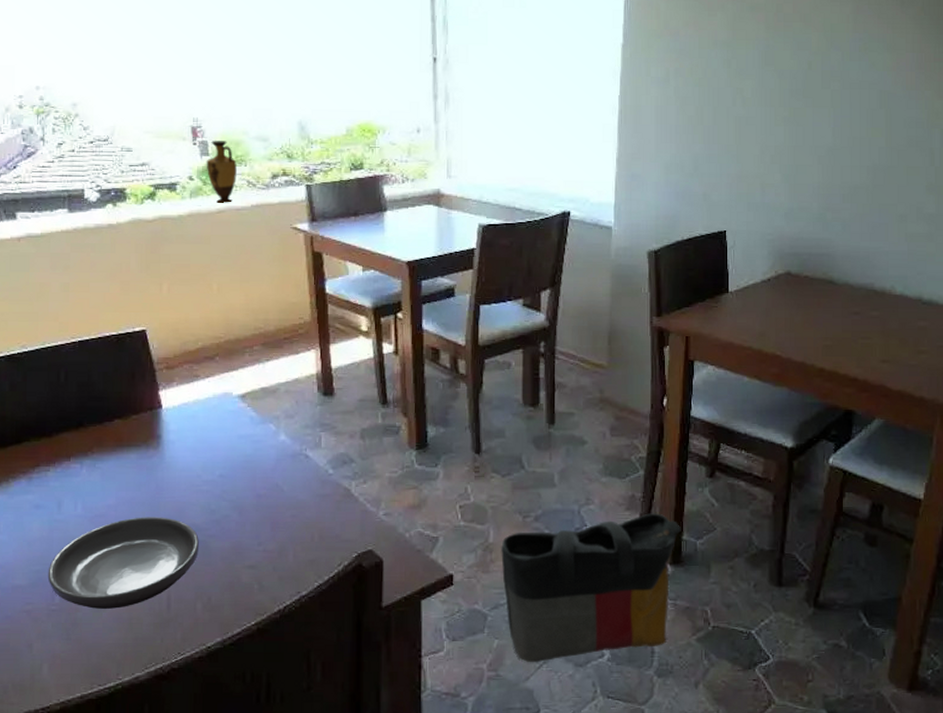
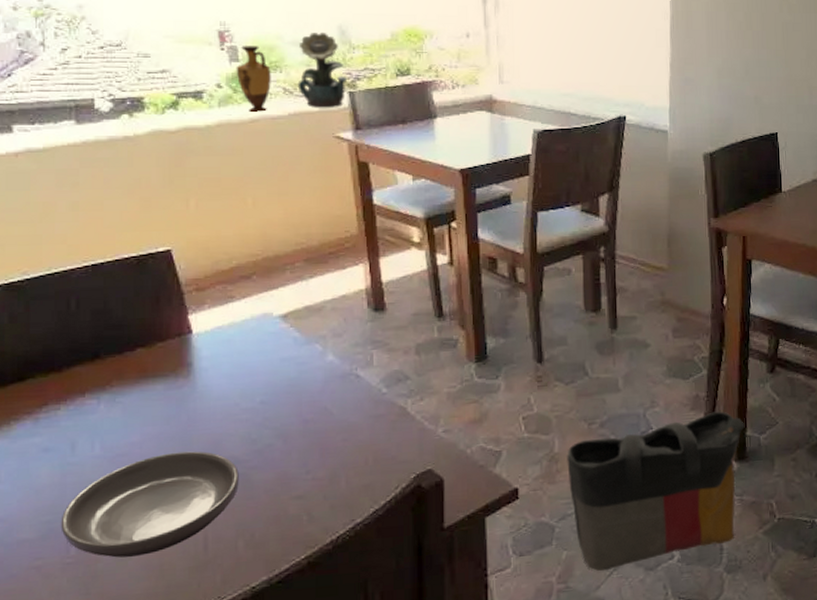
potted flower: none [260,127,306,201] -> present [297,32,348,109]

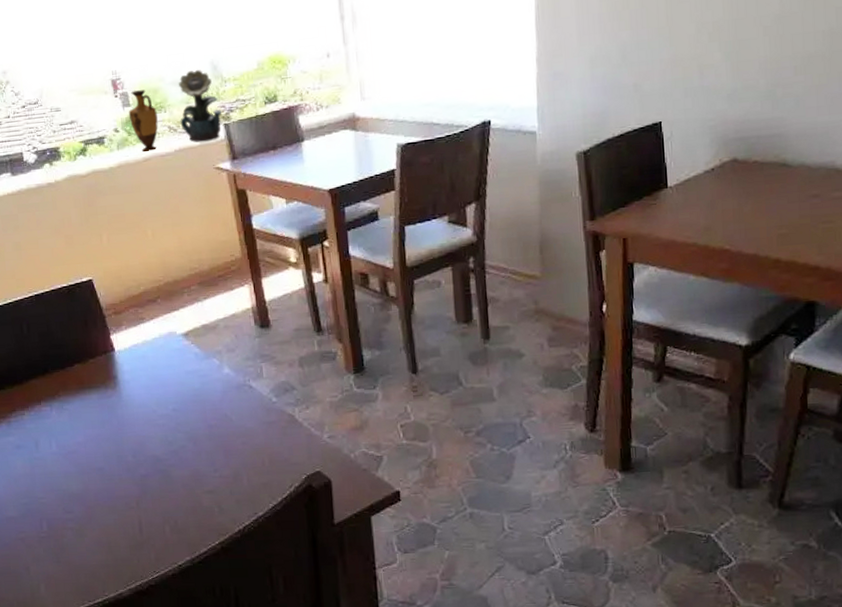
saucer: present [60,451,239,558] -> none [34,450,162,535]
tote bag: present [567,411,745,572] -> none [445,421,630,572]

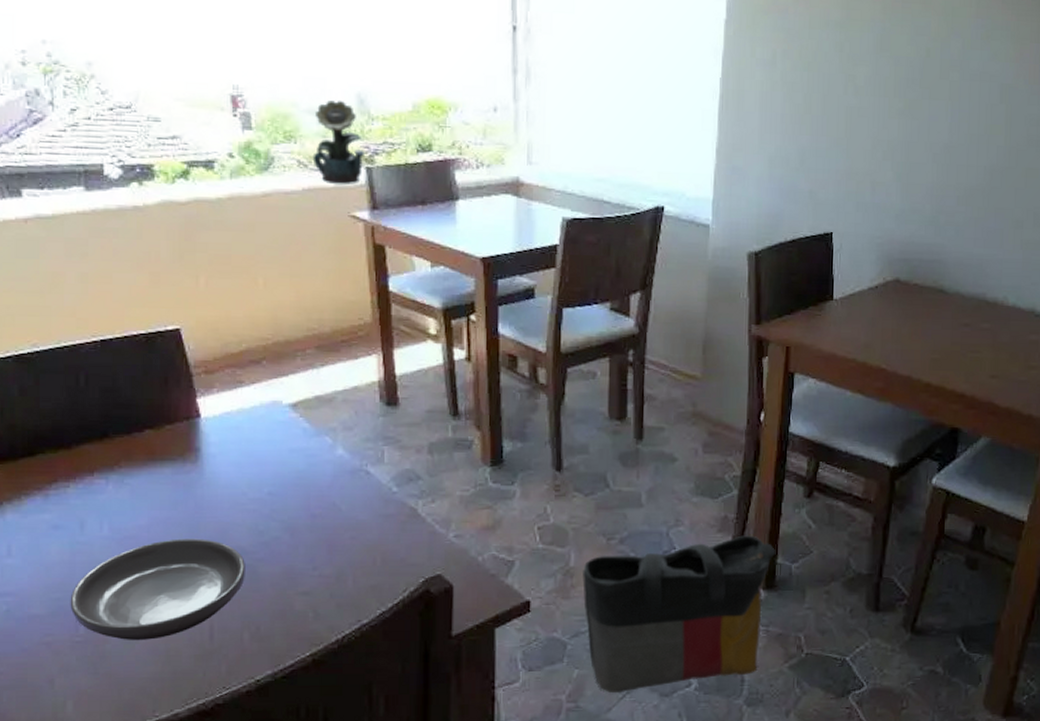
saucer: none [34,450,162,535] -> present [70,539,245,640]
vase: present [128,90,158,152] -> none [248,112,285,186]
tote bag: none [445,421,630,572] -> present [583,535,776,694]

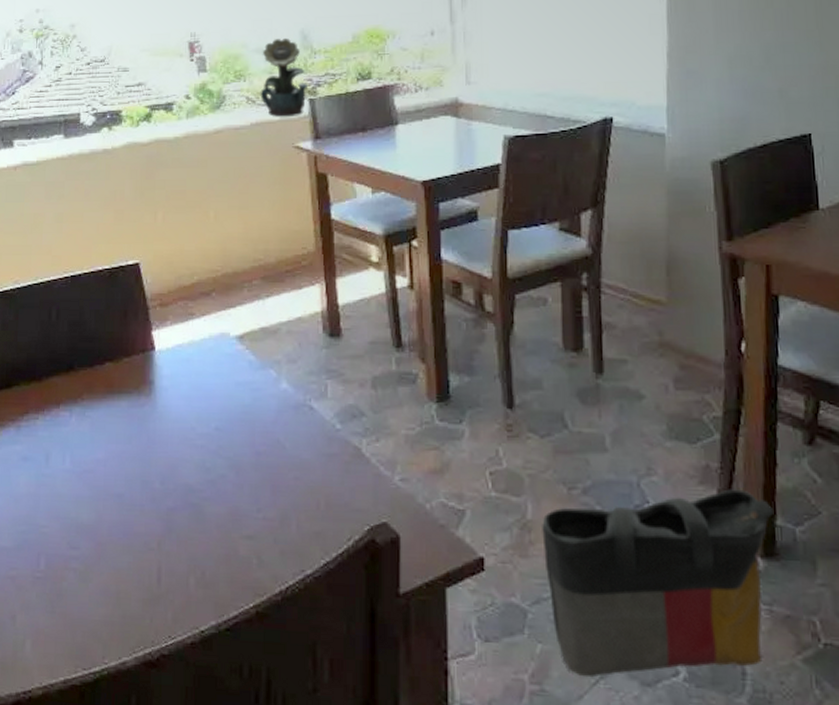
saucer: present [70,539,245,640] -> none [33,474,193,580]

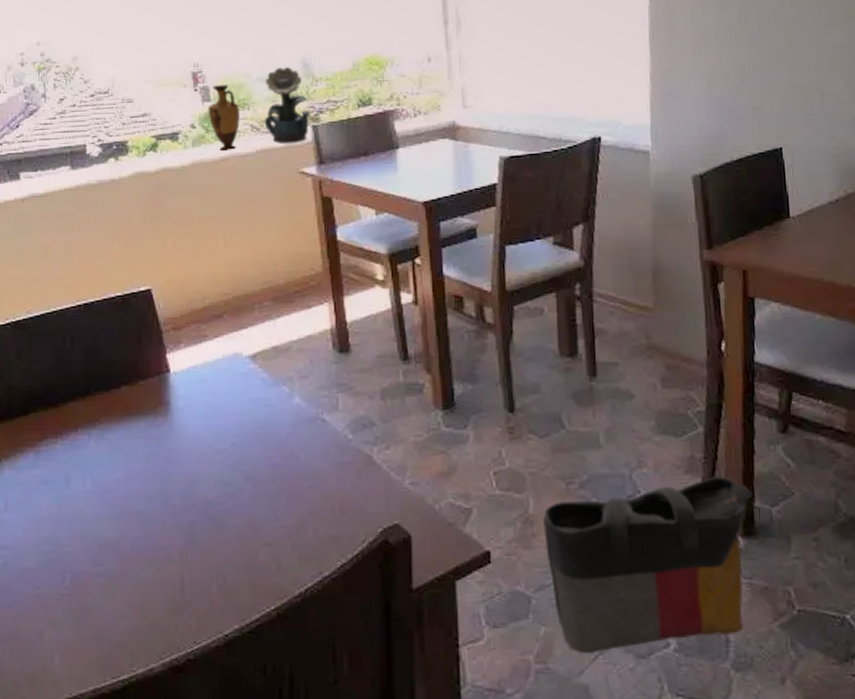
vase: none [203,55,235,122] -> present [208,85,240,151]

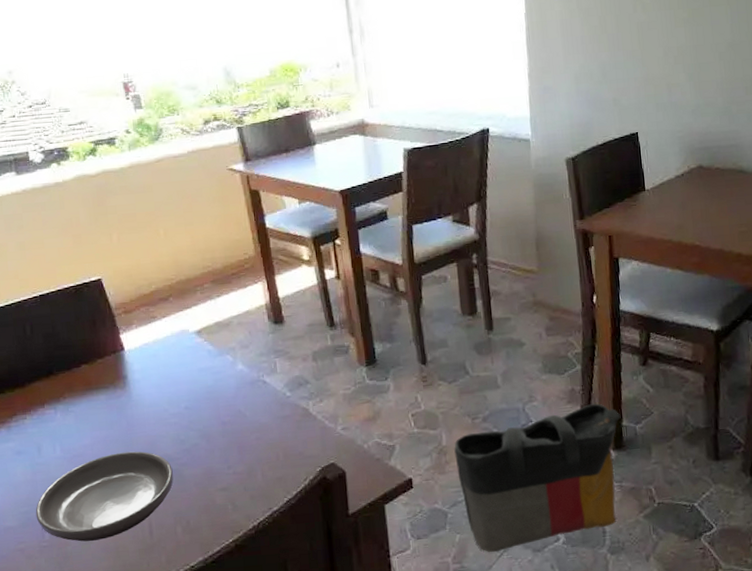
saucer: none [57,491,212,593] -> present [35,451,174,542]
vase: present [208,85,240,151] -> none [140,93,171,153]
potted flower: present [264,66,311,145] -> none [192,74,236,145]

